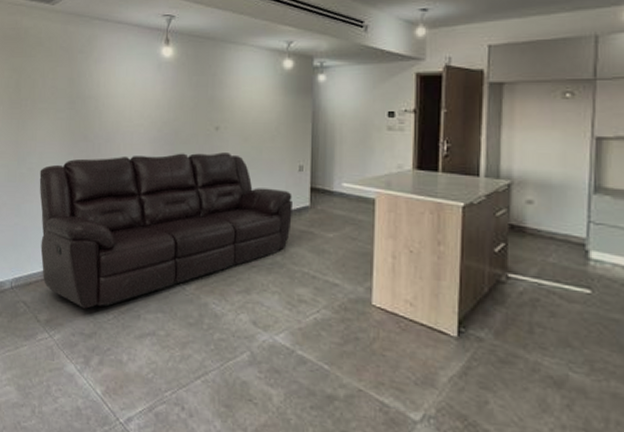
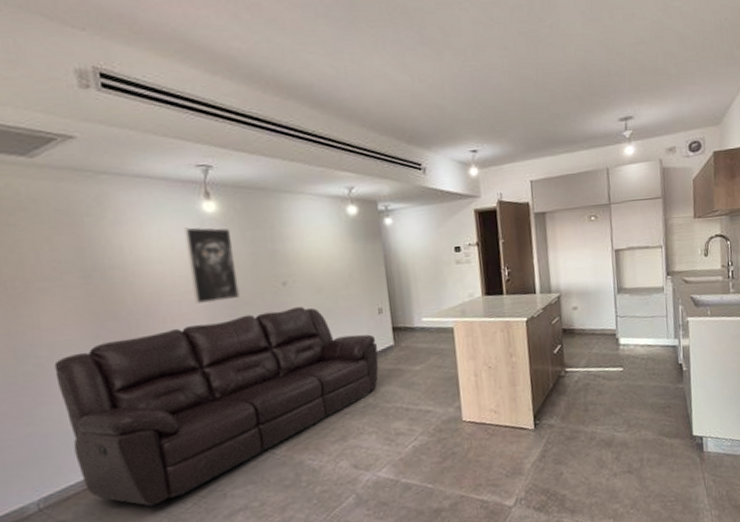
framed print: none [142,69,181,138] -> present [183,227,241,304]

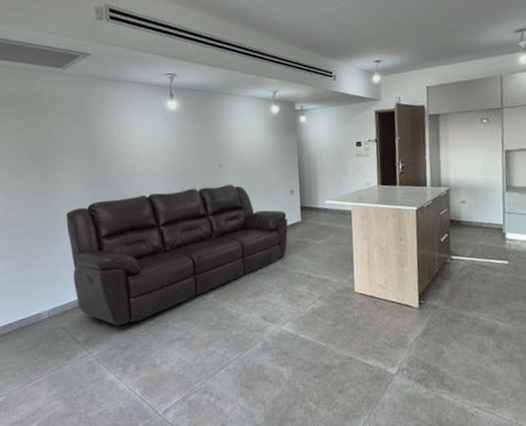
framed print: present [183,227,241,304] -> none [154,120,189,178]

